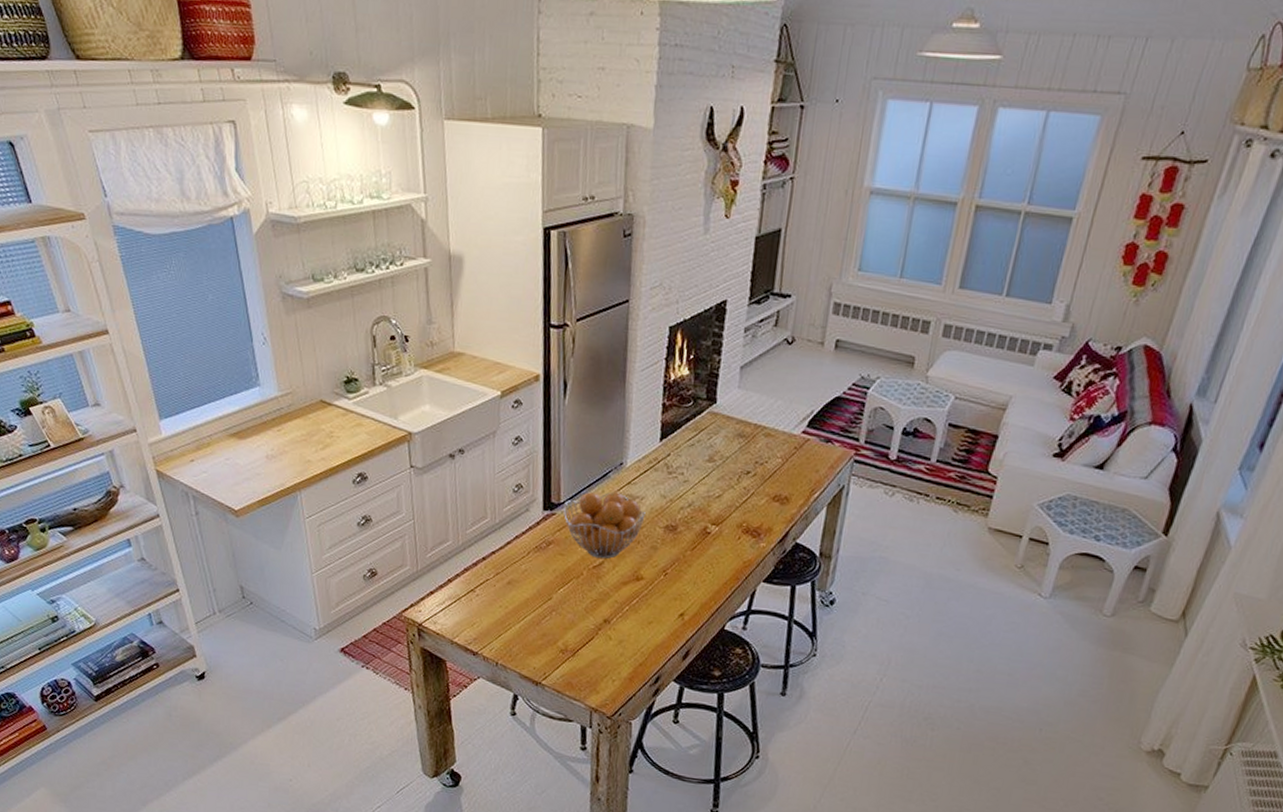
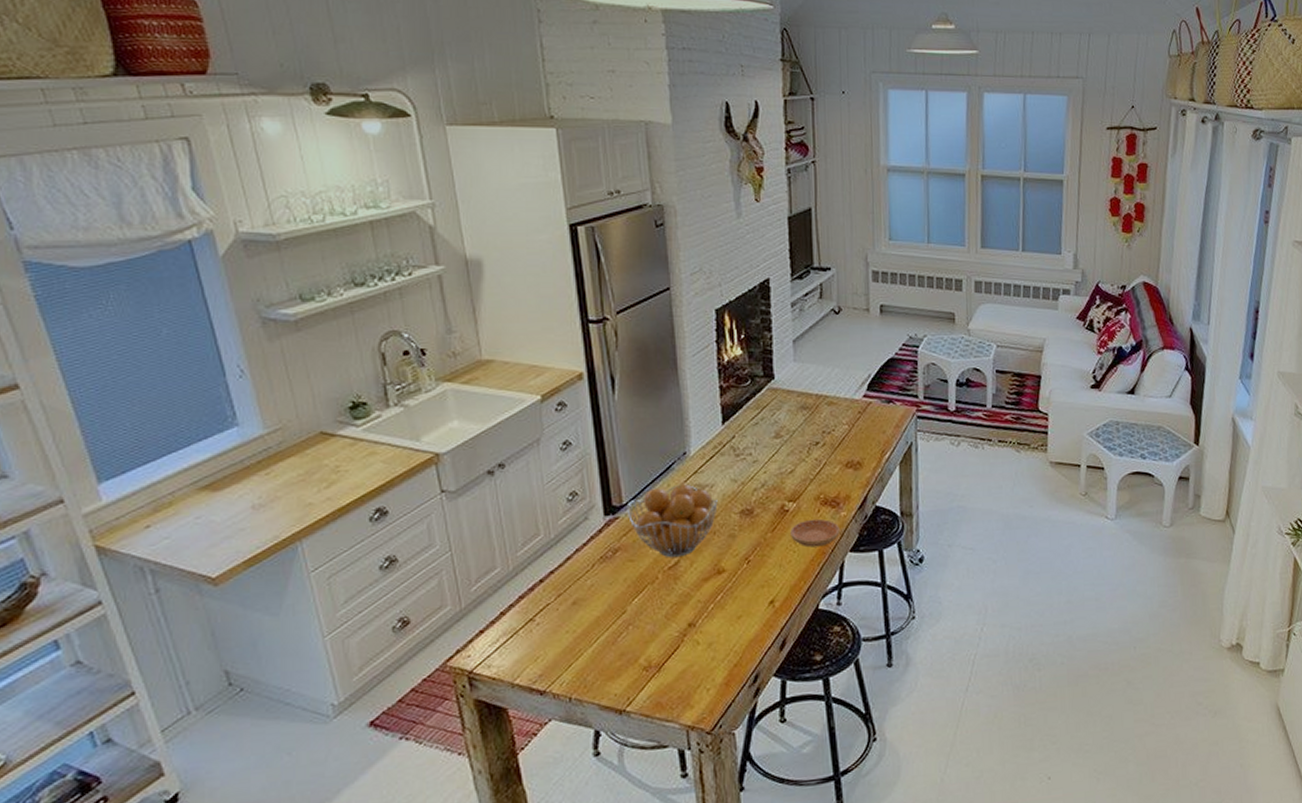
saucer: none [708,544,757,573] -> present [790,518,840,548]

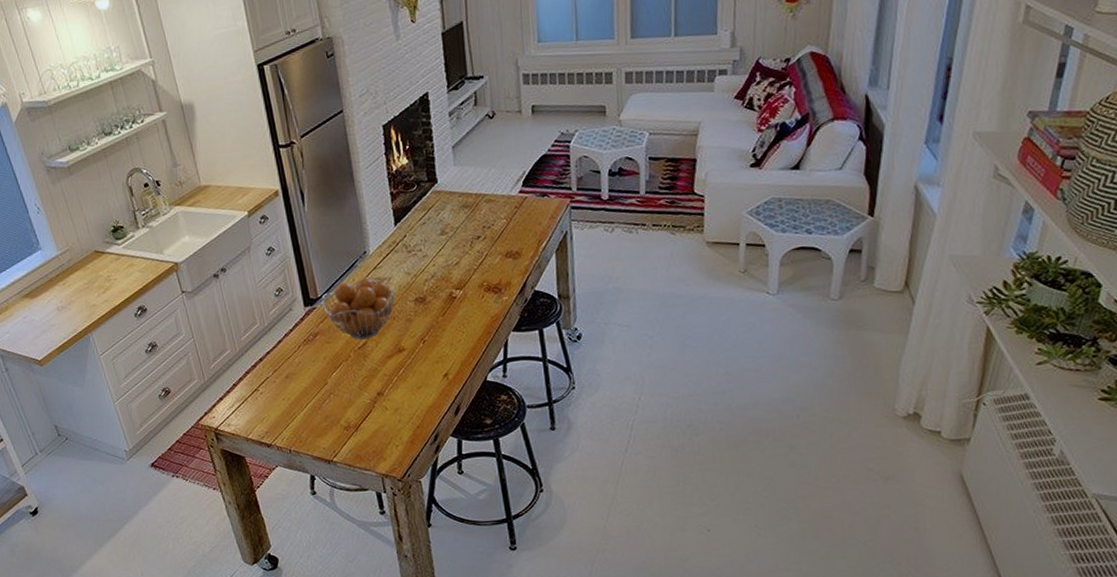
saucer: present [790,518,840,548] -> none [459,303,503,329]

